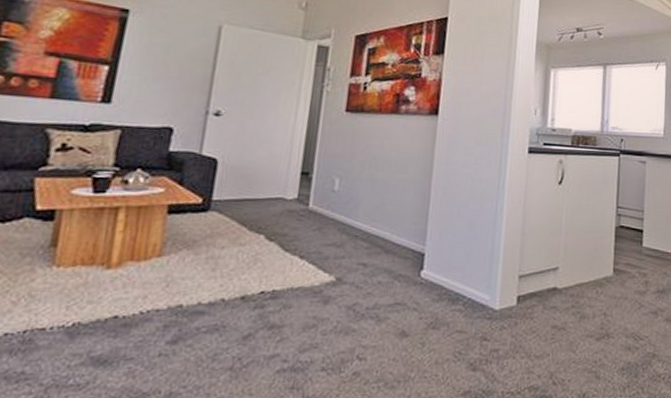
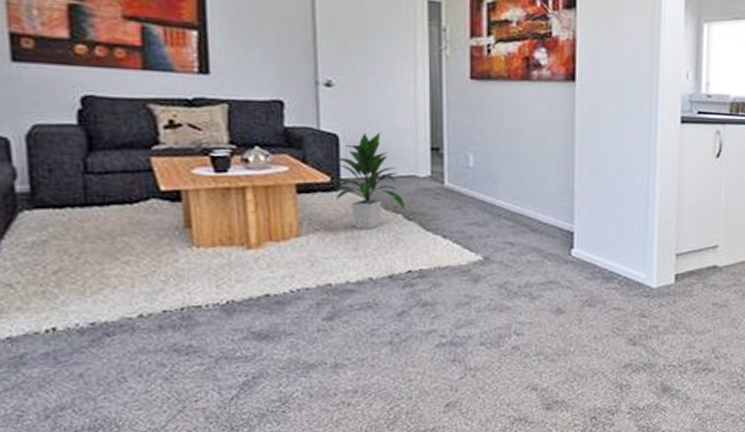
indoor plant: none [195,157,269,249] -> present [324,132,405,229]

